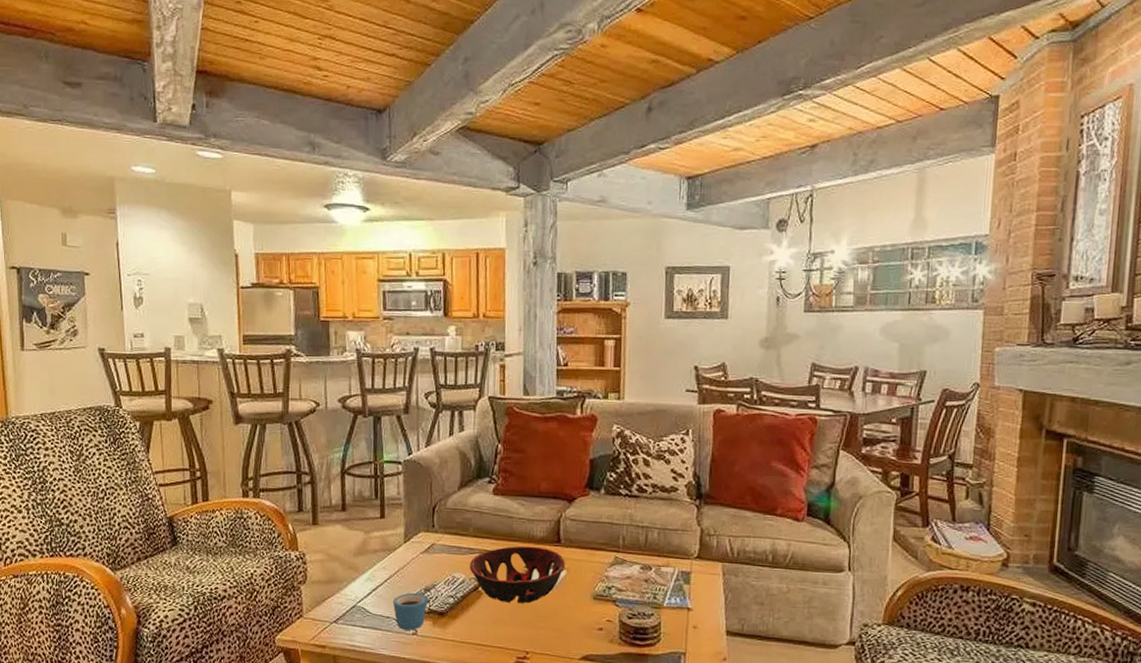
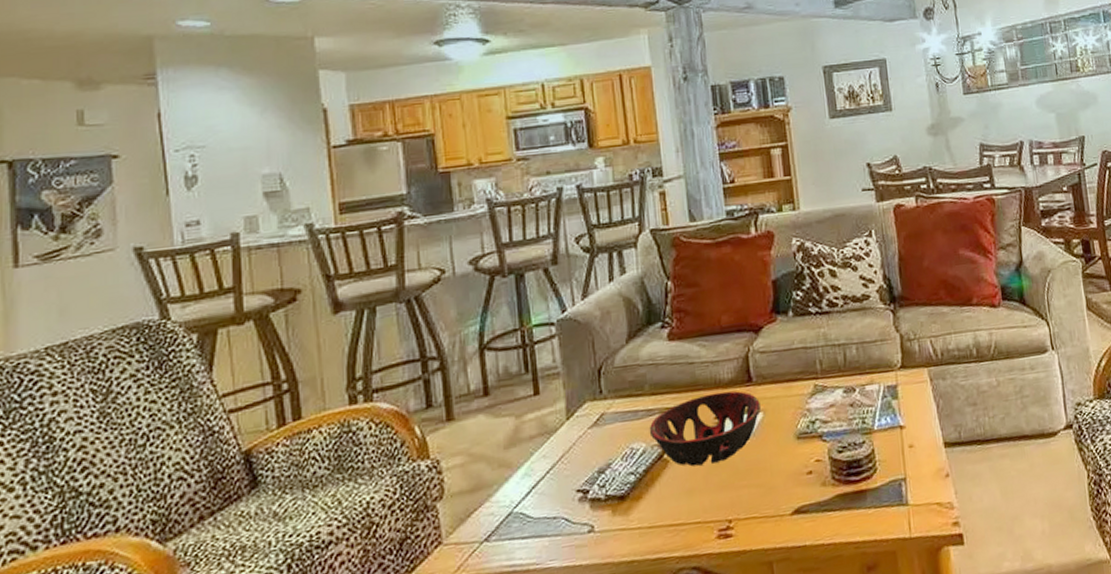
mug: present [392,592,428,630] -> none [559,478,604,530]

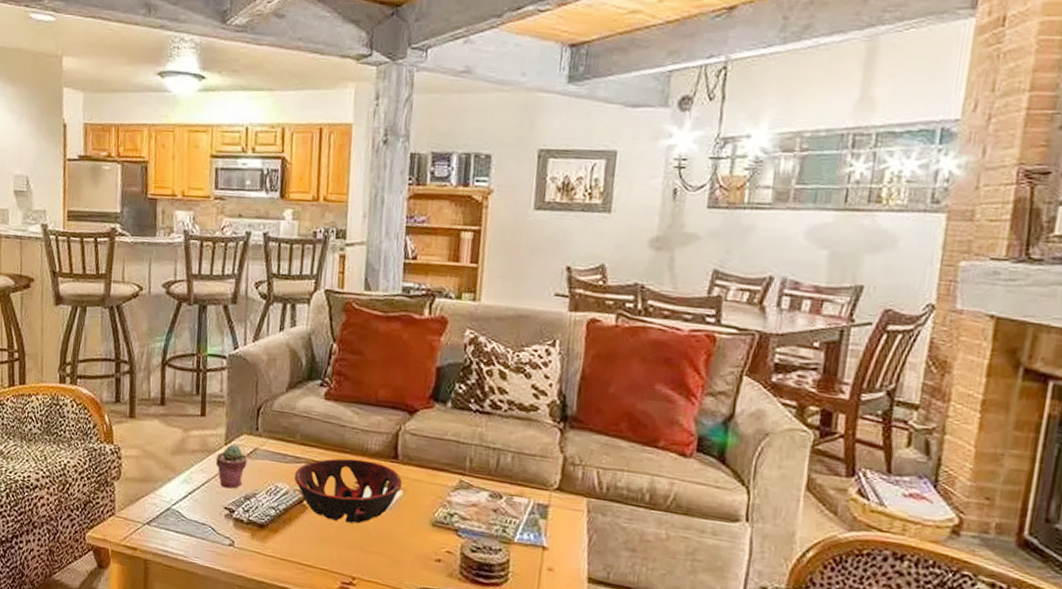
potted succulent: none [558,415,596,469] -> present [215,444,248,489]

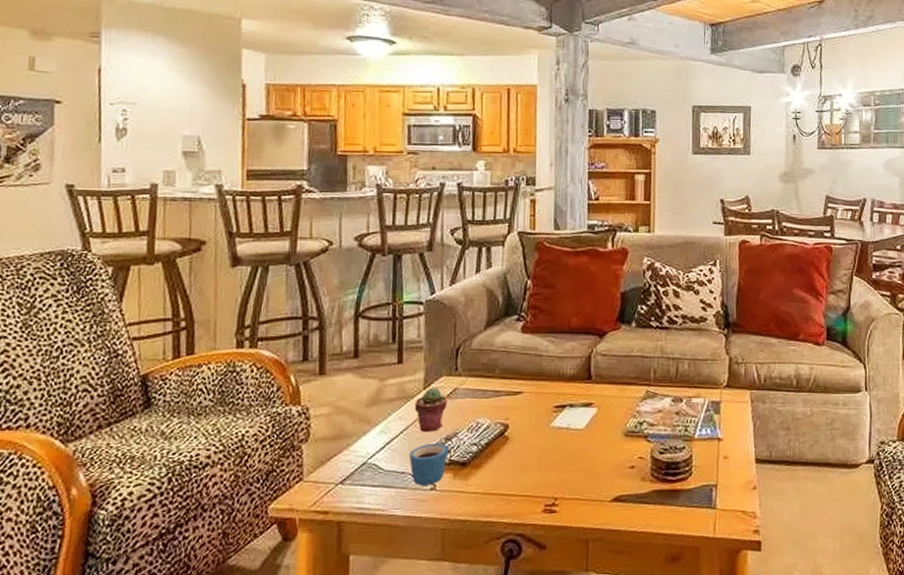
mug: none [209,499,248,541] -> present [408,443,449,485]
decorative bowl: present [294,458,402,524] -> none [494,385,596,446]

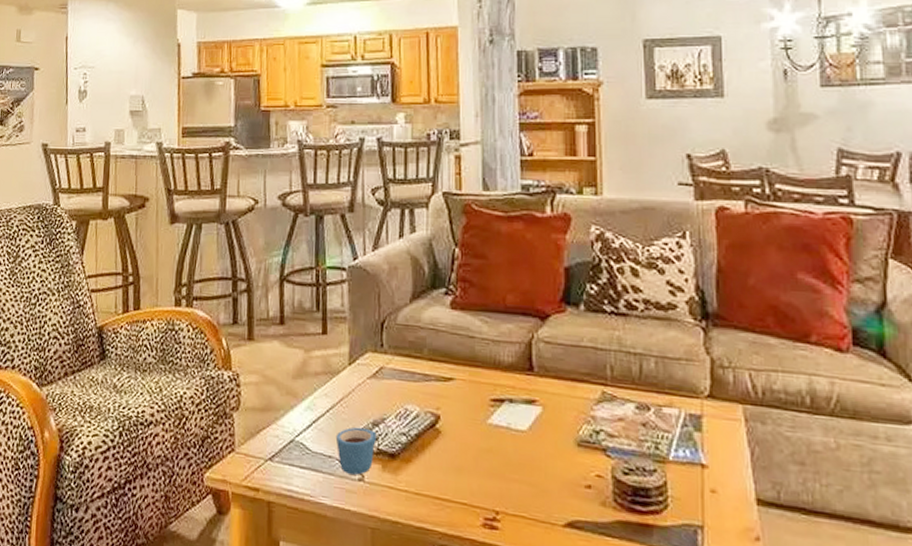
potted succulent: present [414,387,448,432] -> none [340,364,374,414]

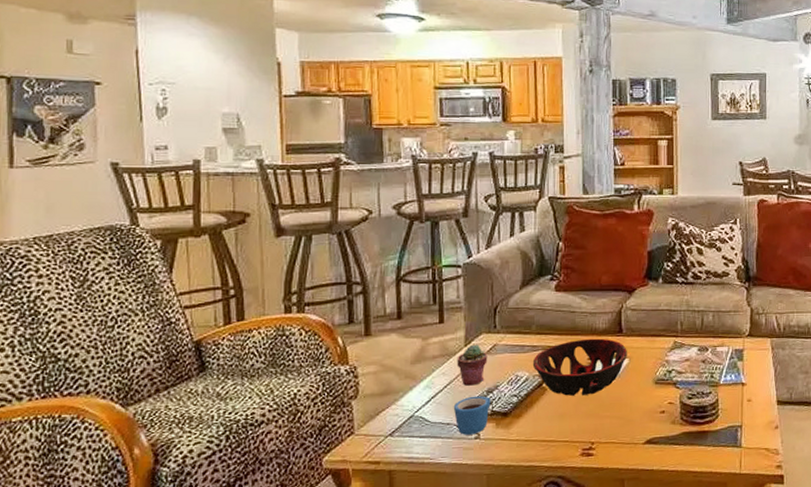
potted succulent: none [340,364,374,414] -> present [457,344,488,386]
decorative bowl: none [424,373,540,448] -> present [532,338,627,396]

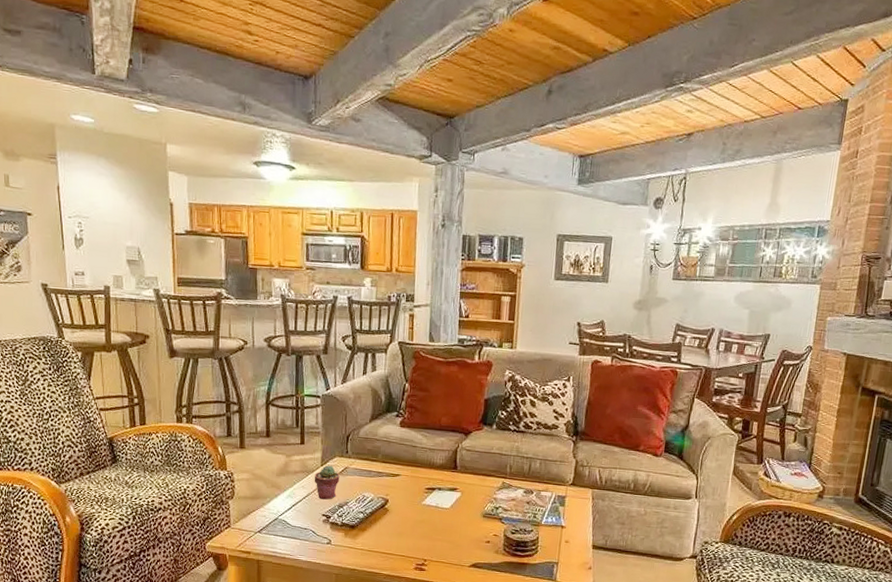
mug: present [453,395,491,435] -> none [310,508,341,540]
decorative bowl: present [532,338,627,396] -> none [377,471,460,520]

